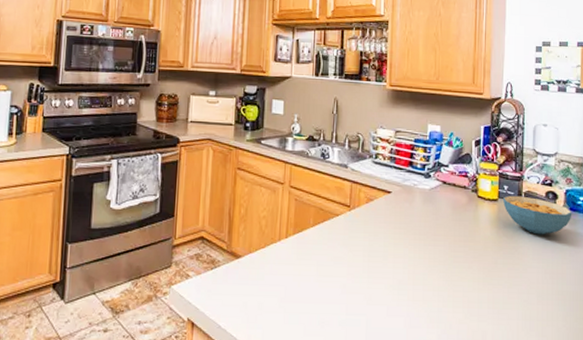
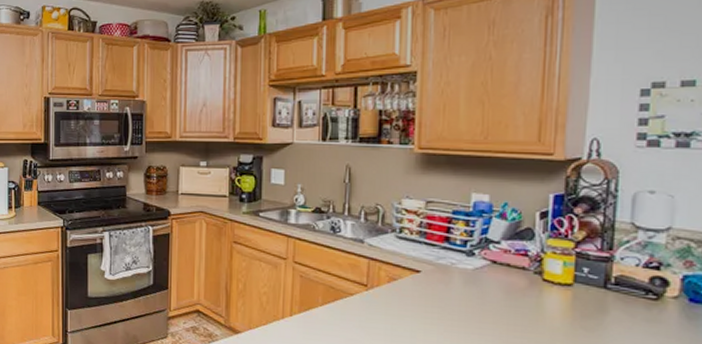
cereal bowl: present [503,195,572,235] -> none [581,279,693,331]

